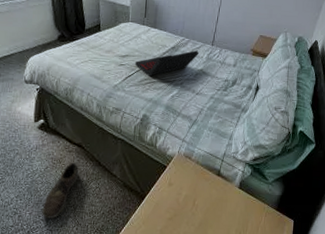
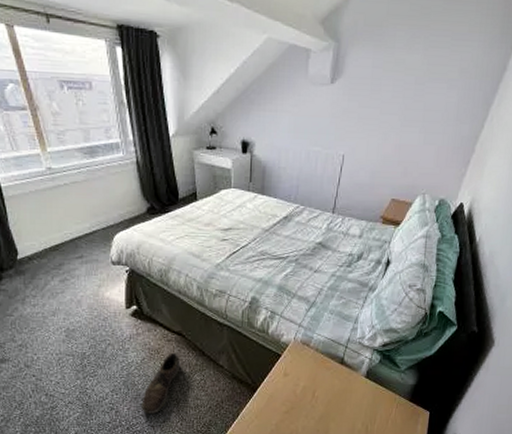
laptop: present [135,50,199,76] -> none [241,220,317,252]

